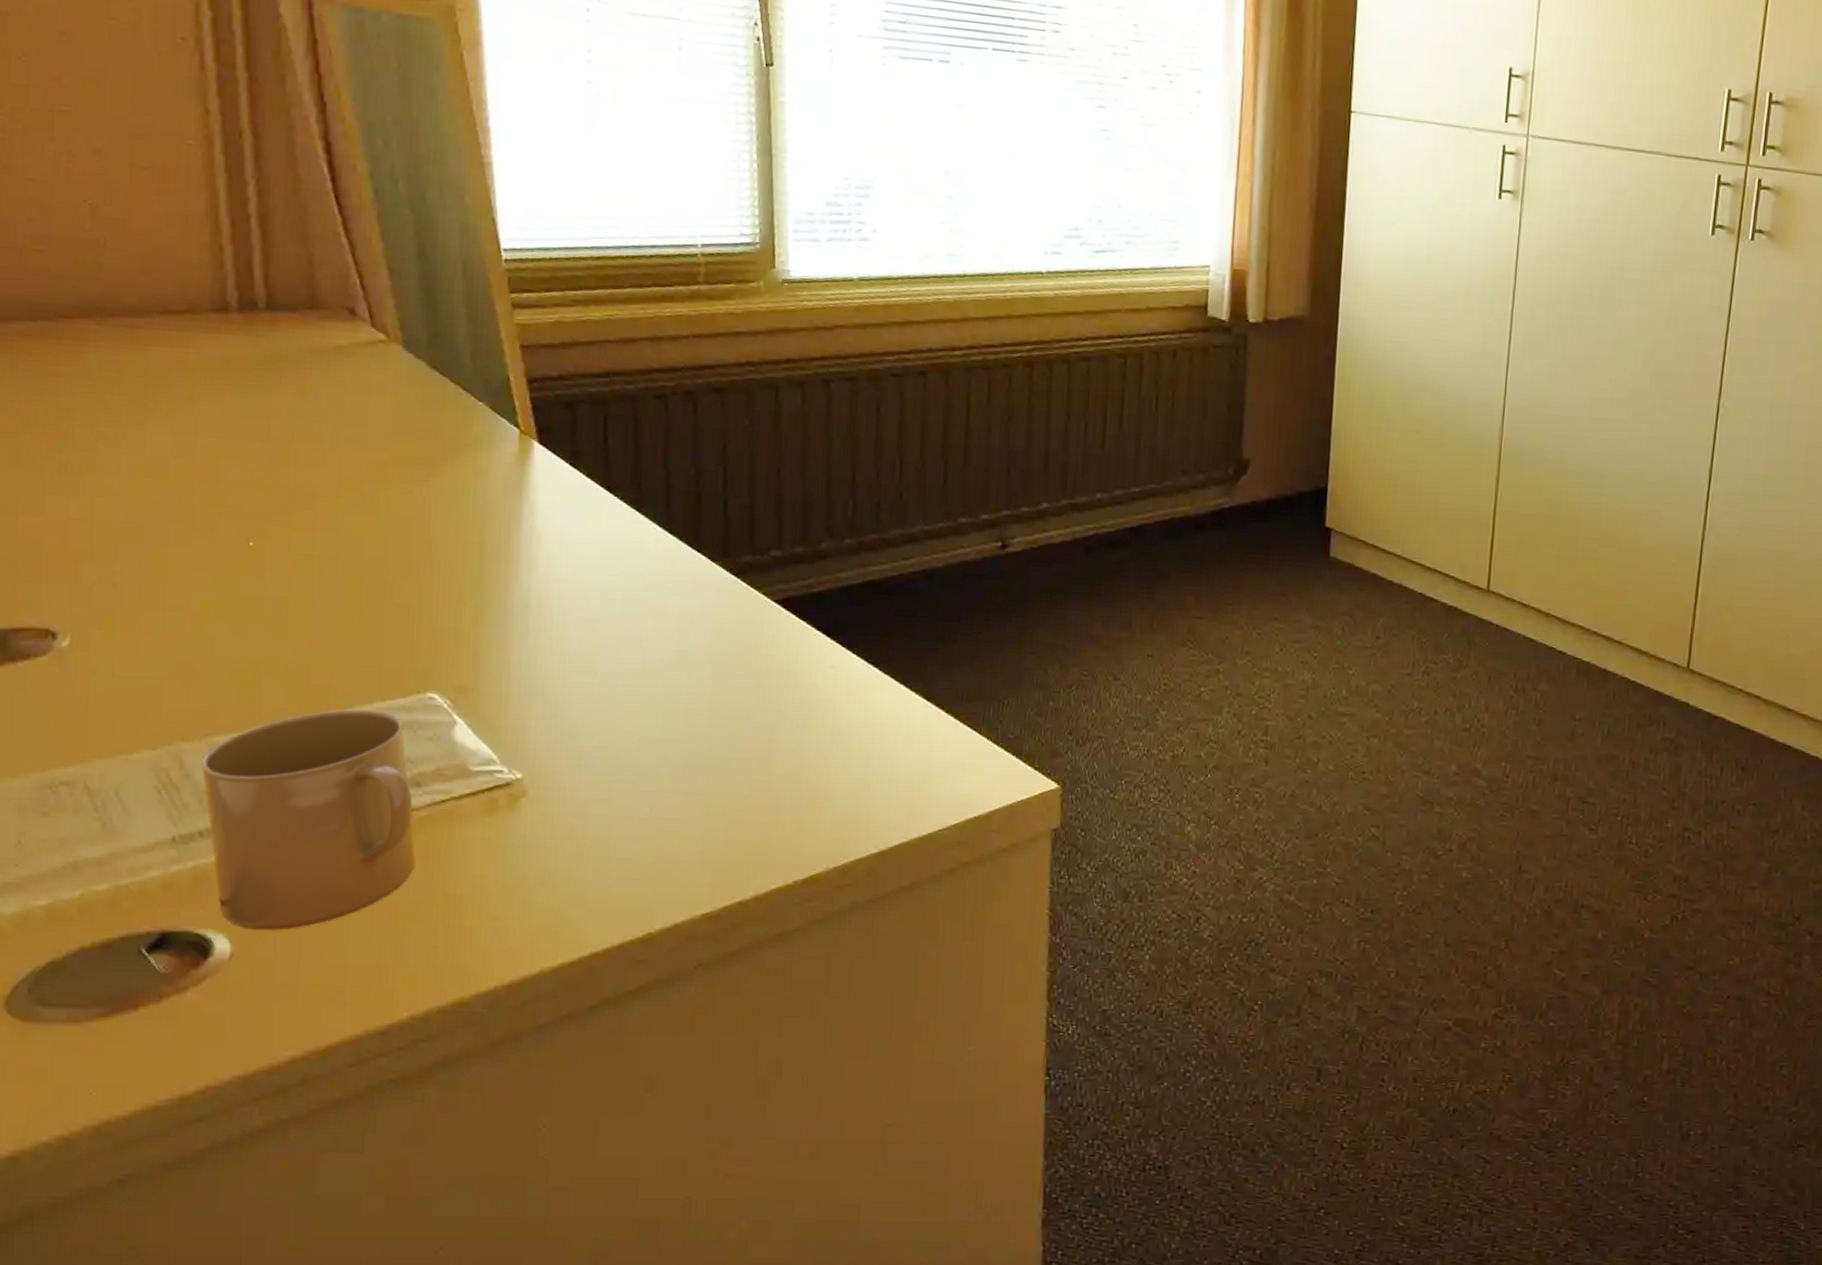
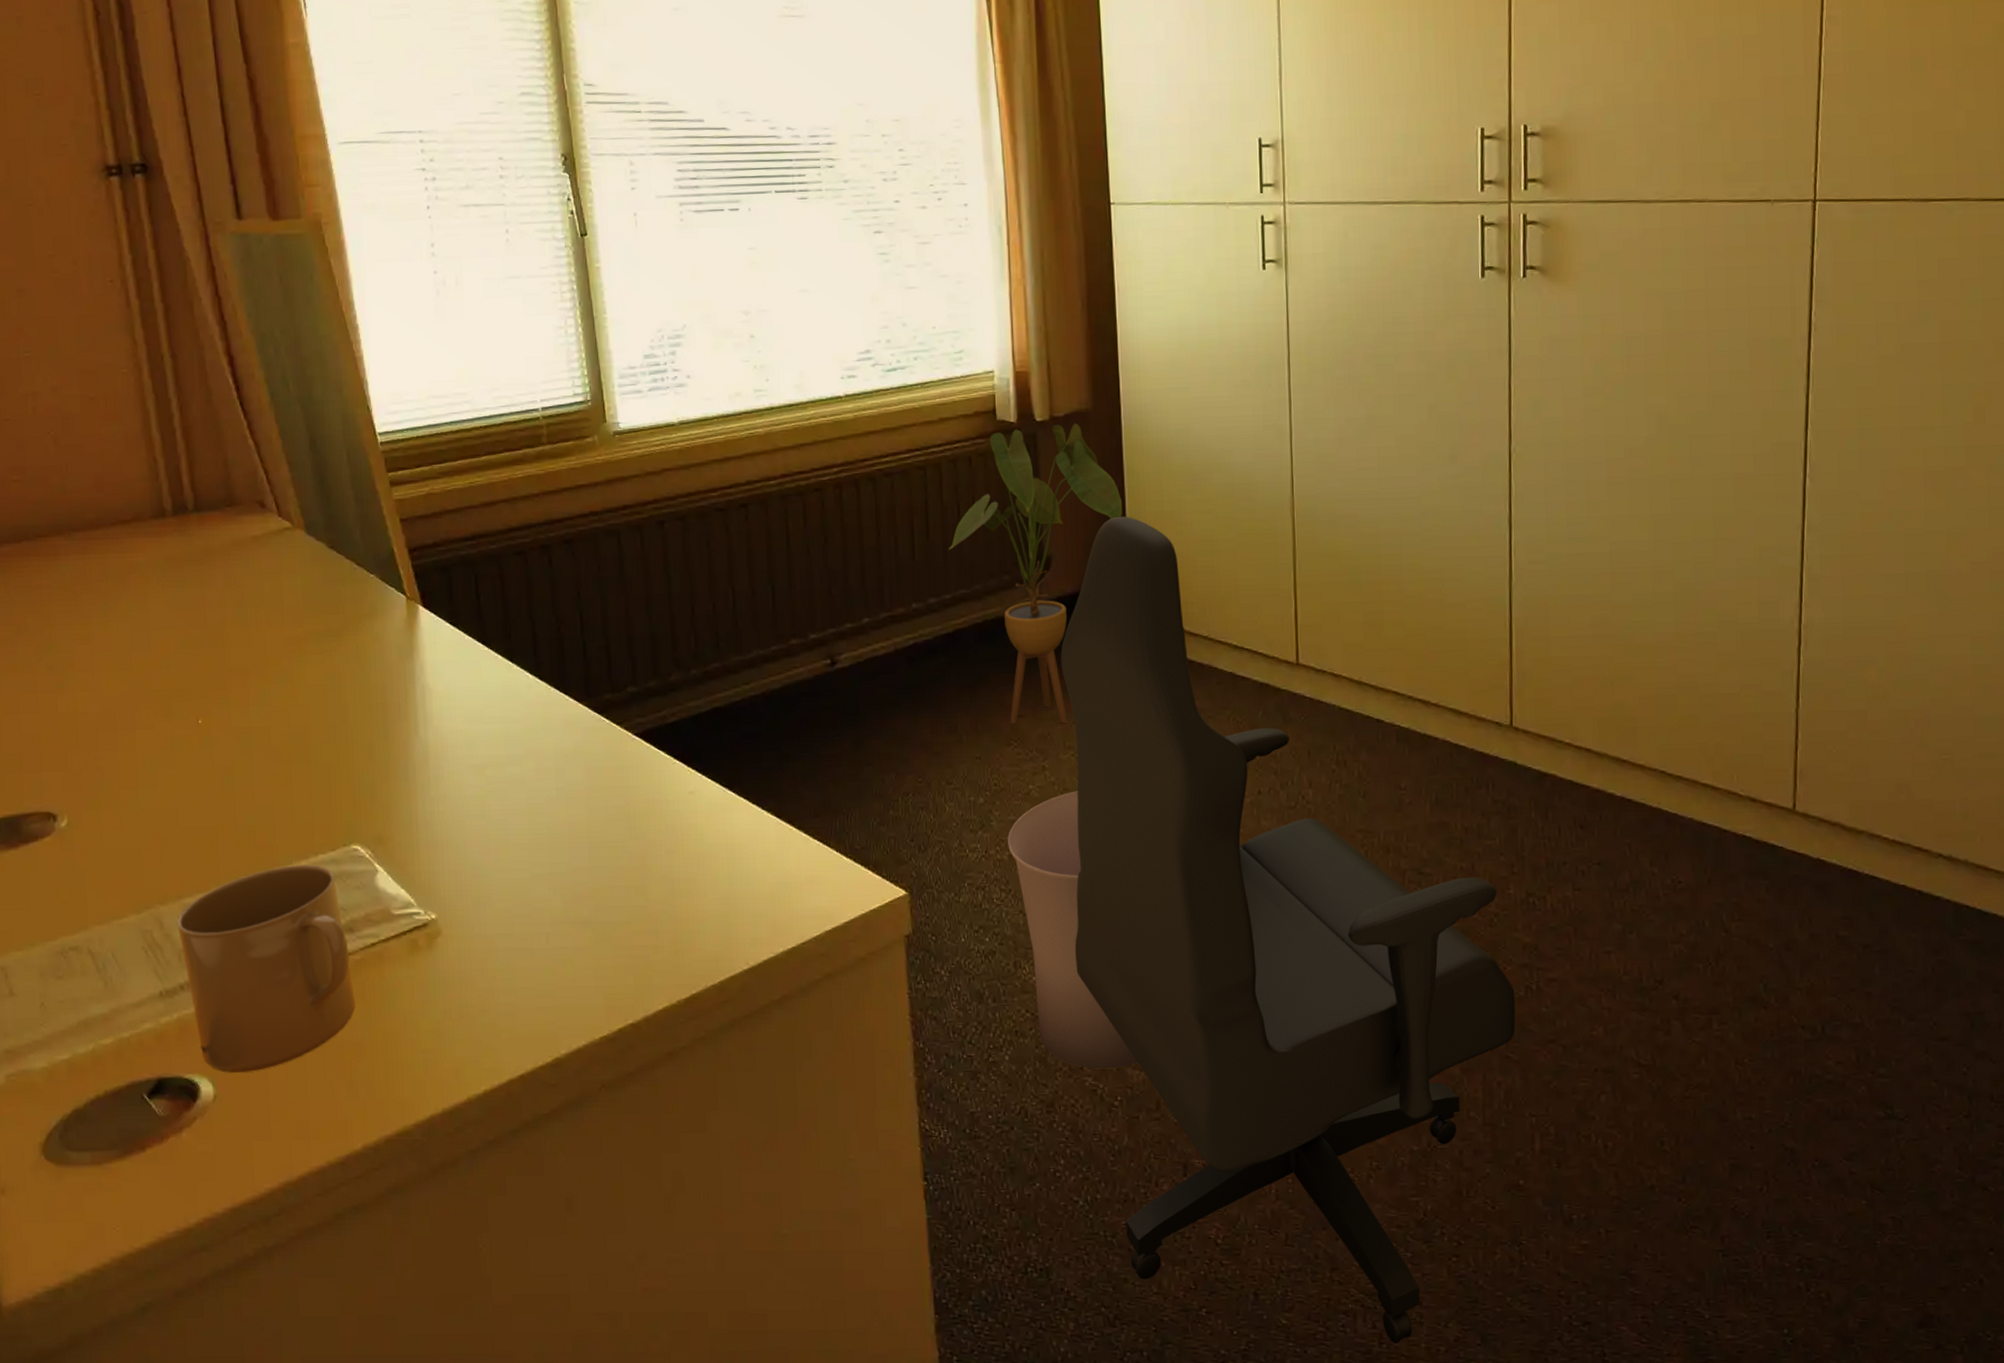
house plant: none [1141,327,1329,628] -> present [948,423,1122,724]
waste bin: none [1172,697,1283,974] -> present [1008,791,1138,1069]
office chair: none [1229,427,1661,1247] -> present [1060,516,1516,1343]

